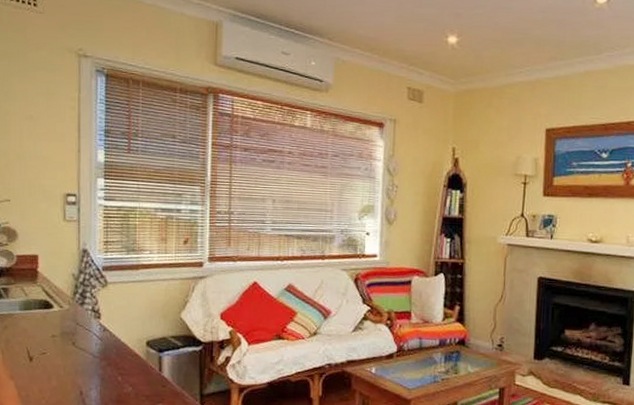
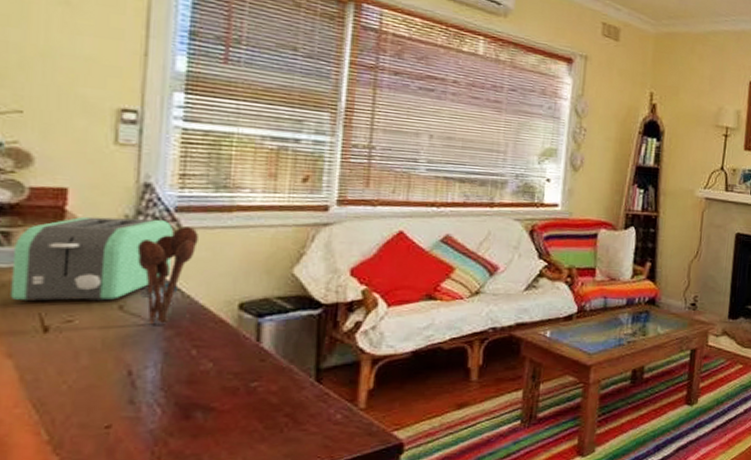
toaster: none [10,275,103,339] -> present [10,216,174,302]
utensil holder: none [81,282,118,357] -> present [137,226,199,325]

